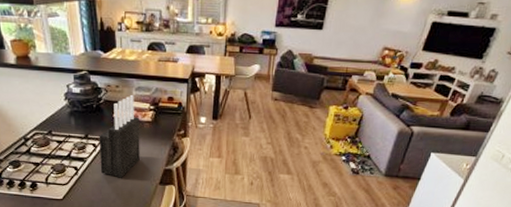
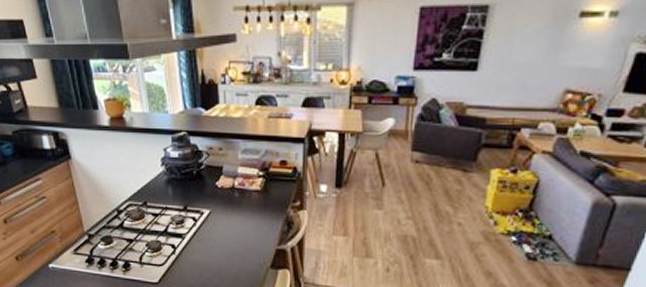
knife block: present [99,94,140,178] -> none [199,158,247,259]

